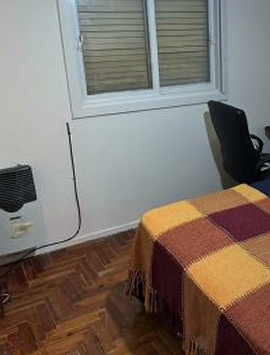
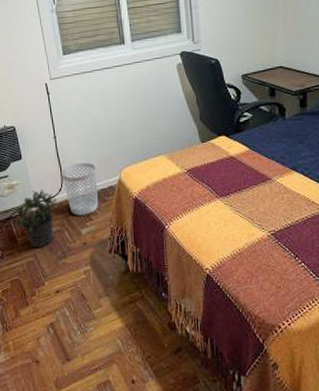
potted plant: none [27,230,80,290] -> present [16,188,63,247]
wastebasket: none [80,205,118,258] -> present [61,162,99,215]

